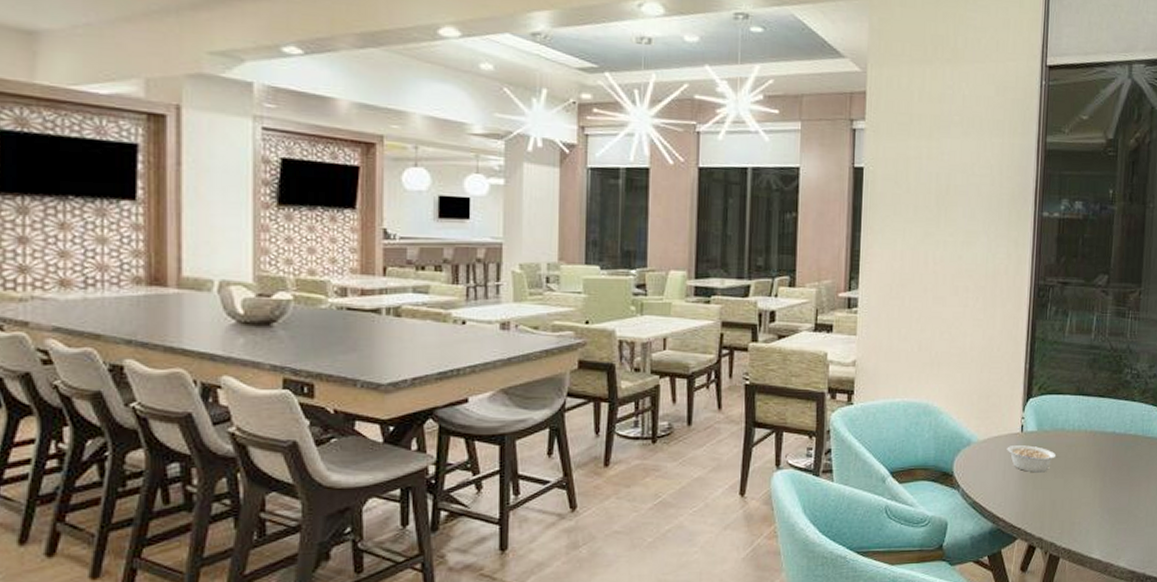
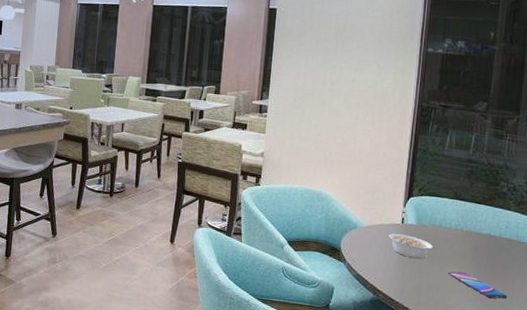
smartphone: none [1073,480,1134,506] -> present [448,271,507,299]

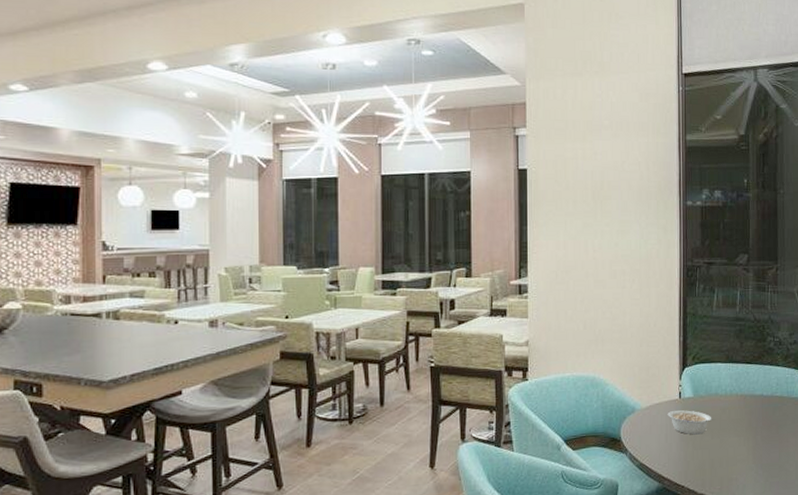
smartphone: present [448,271,507,299] -> none [728,439,784,462]

